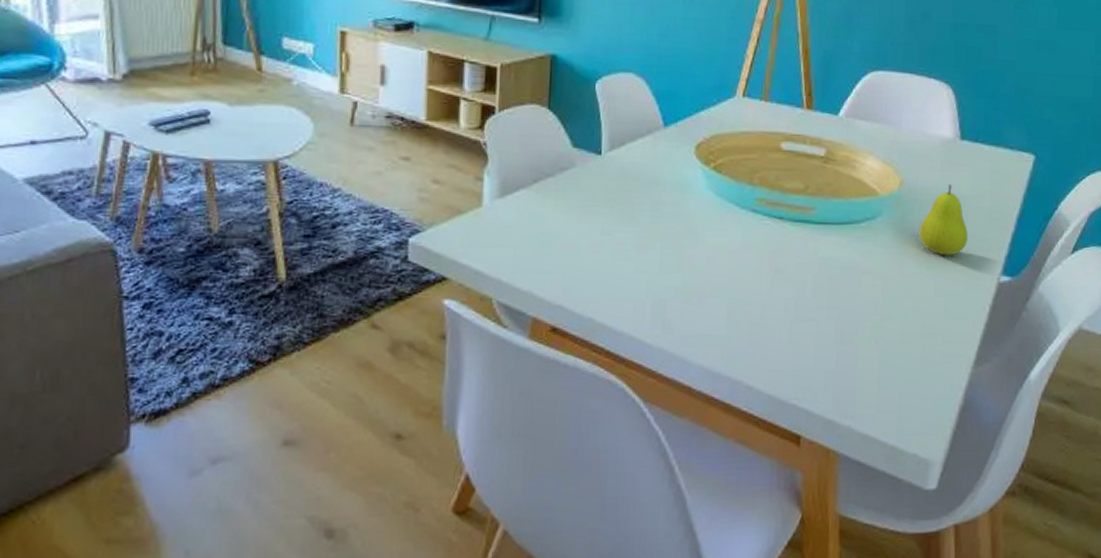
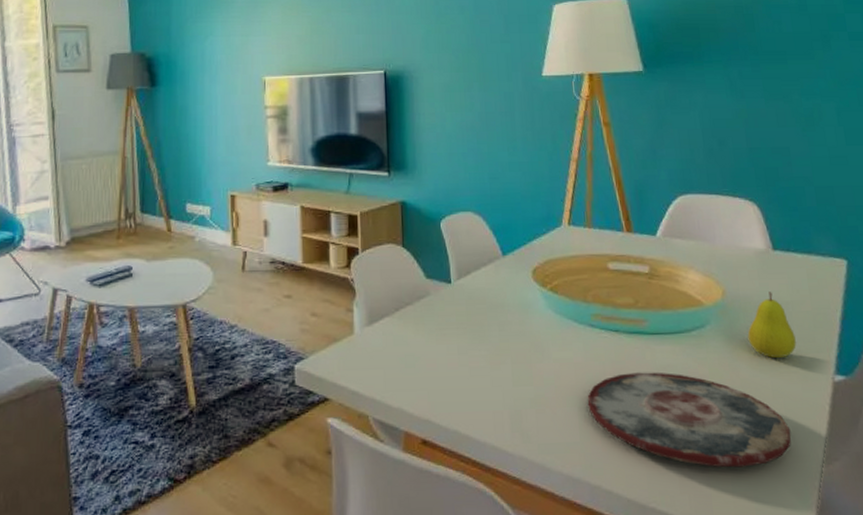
plate: none [739,264,947,366] -> present [587,372,791,468]

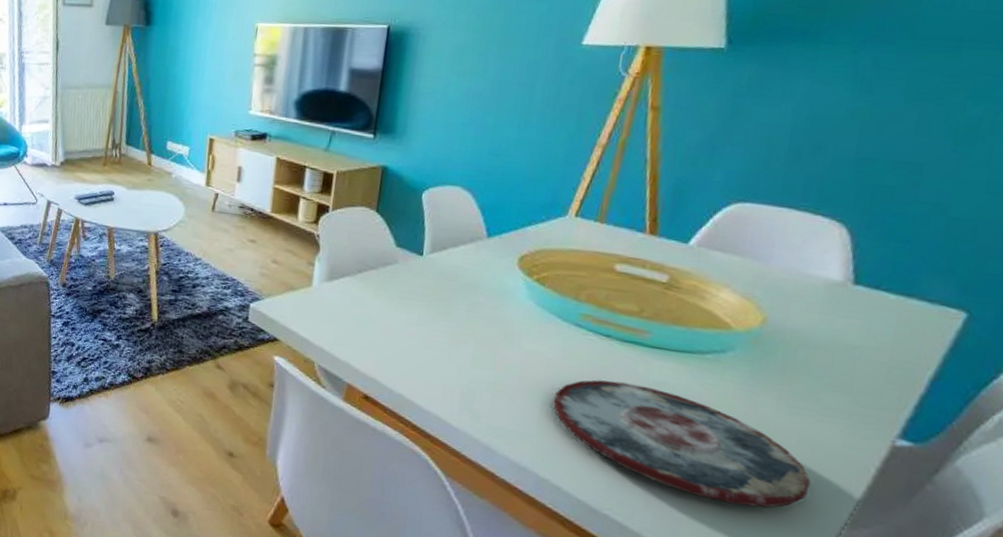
fruit: present [747,292,796,359] -> none [782,330,854,406]

